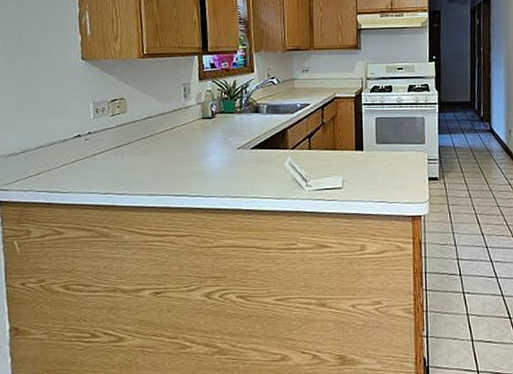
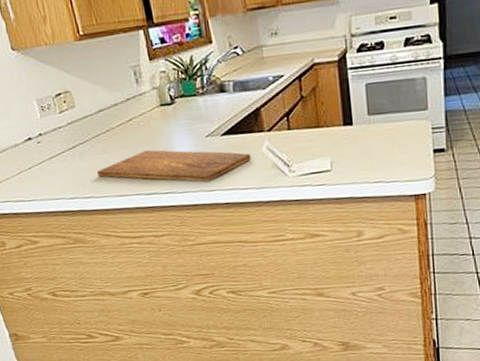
cutting board: none [134,155,274,188] -> present [97,149,251,182]

